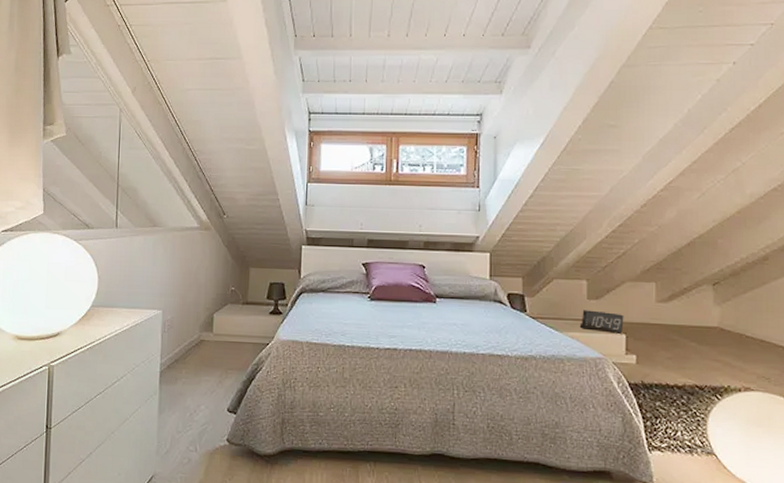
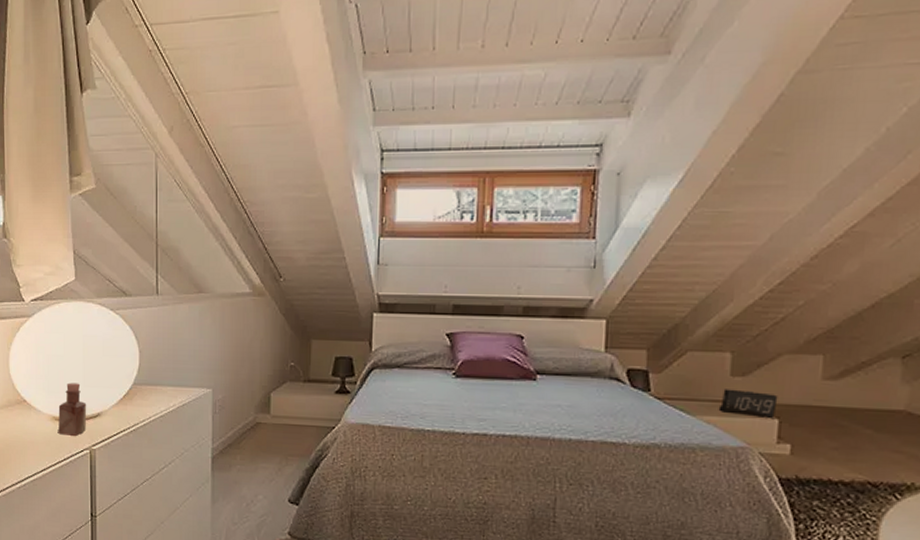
perfume bottle: none [20,305,48,353] -> present [58,382,87,436]

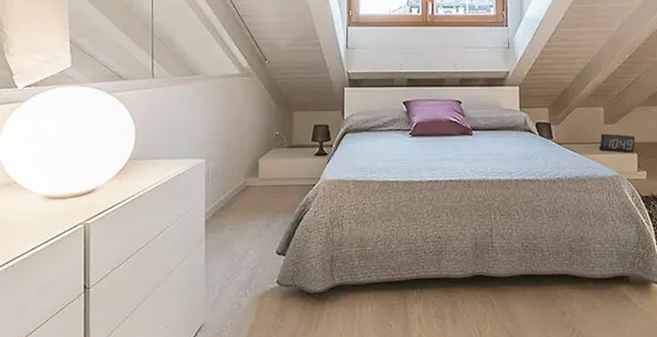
perfume bottle: present [58,382,87,436] -> none [51,162,81,212]

